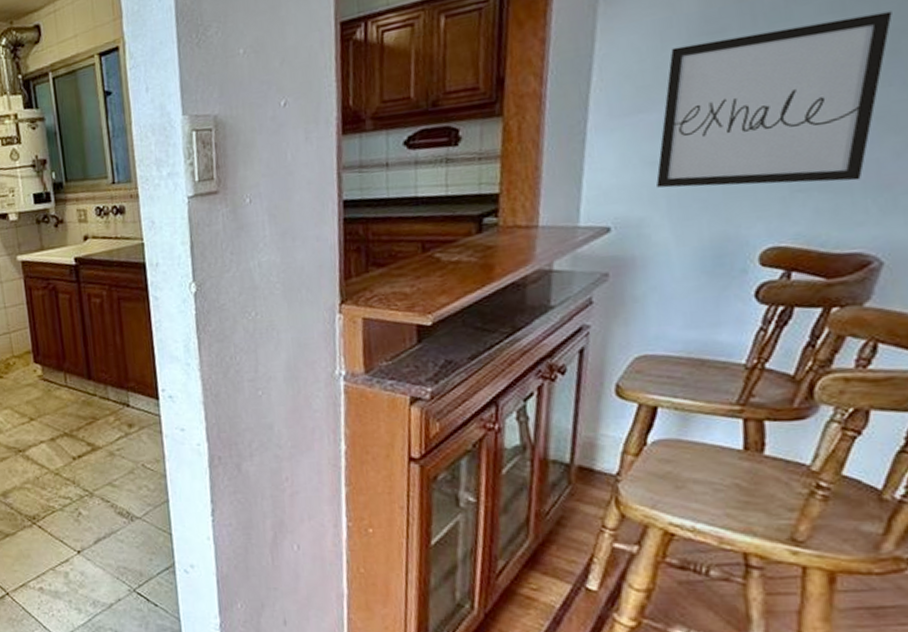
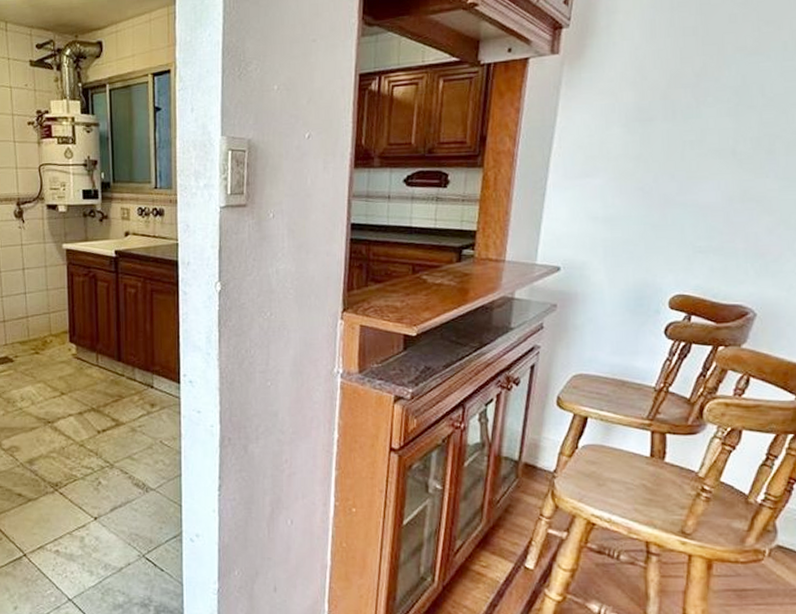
wall art: present [656,11,892,188] -> none [597,120,770,248]

